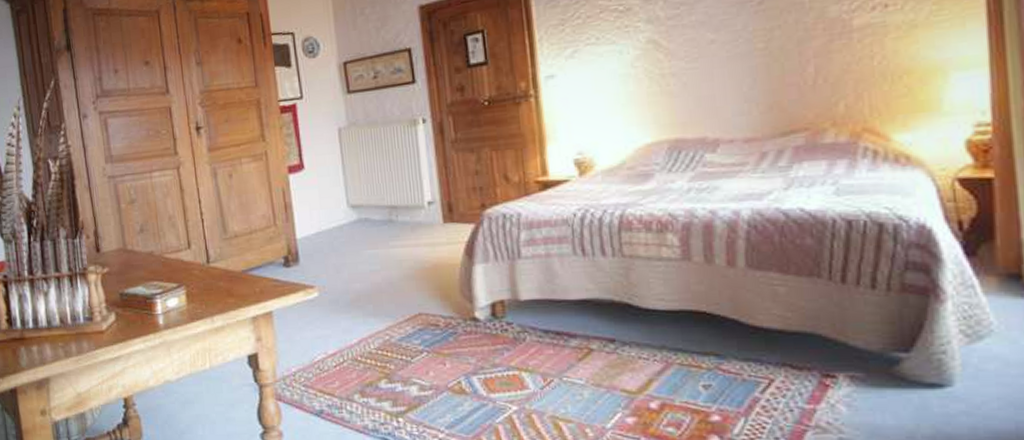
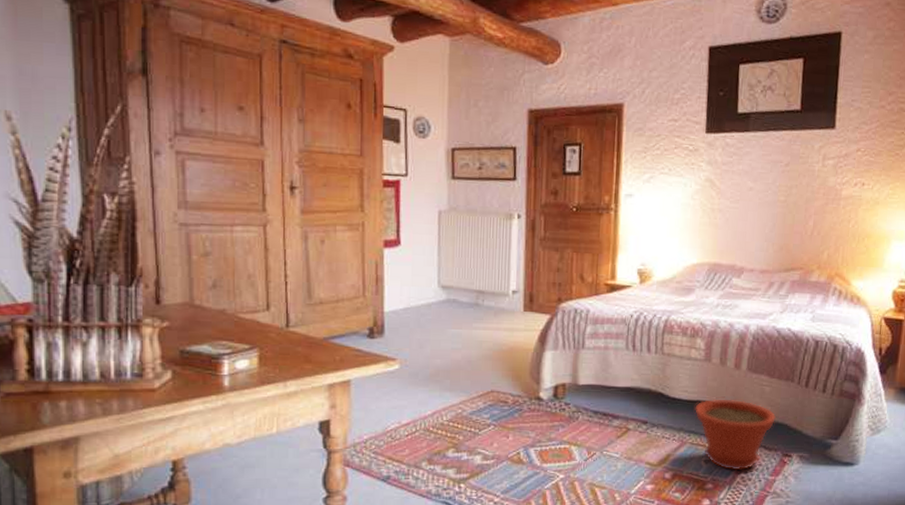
plant pot: none [678,305,803,398] -> present [695,398,777,471]

